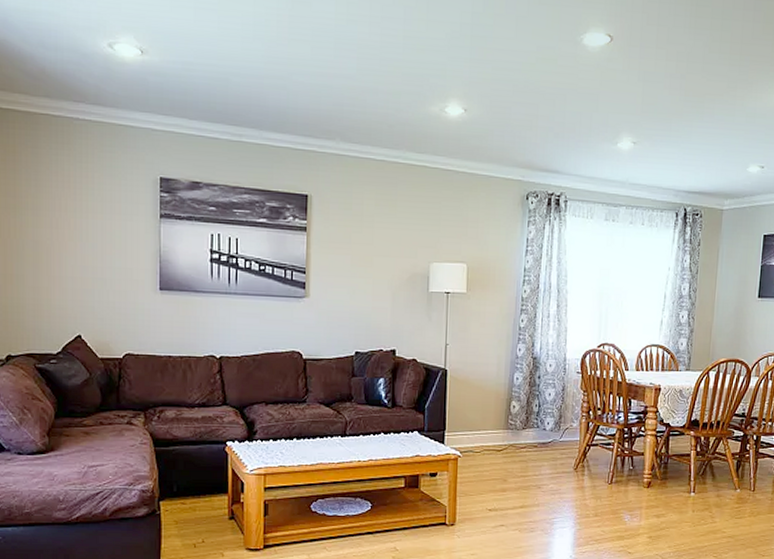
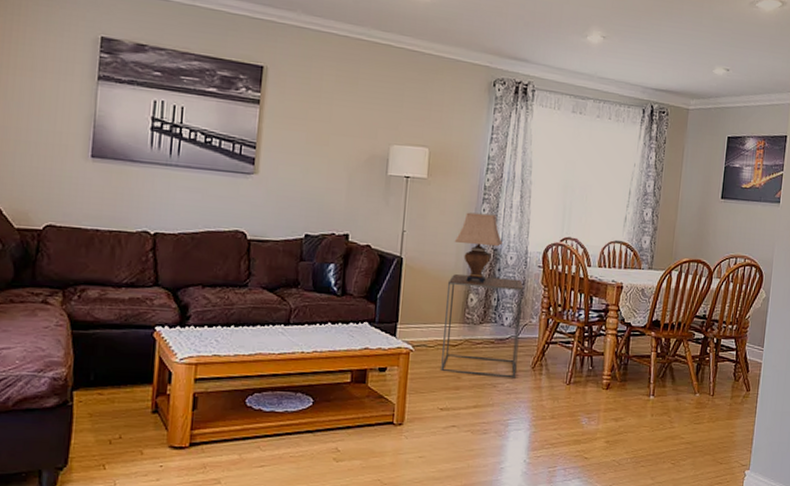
side table: none [488,383,564,480] -> present [441,274,524,378]
table lamp: none [495,323,541,391] -> present [454,212,502,284]

